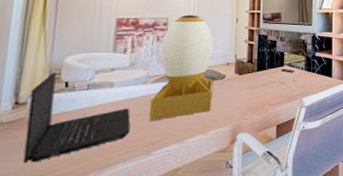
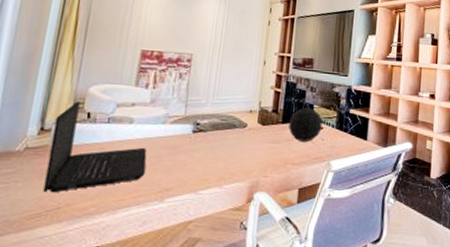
desk lamp: present [148,14,214,122] -> none [164,51,238,166]
decorative orb: none [263,55,293,86] -> present [288,108,323,143]

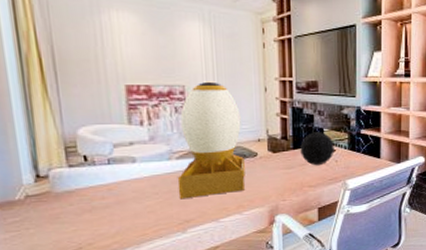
laptop: present [43,101,147,193] -> none [49,145,162,236]
desk lamp: none [164,51,238,166] -> present [177,81,245,200]

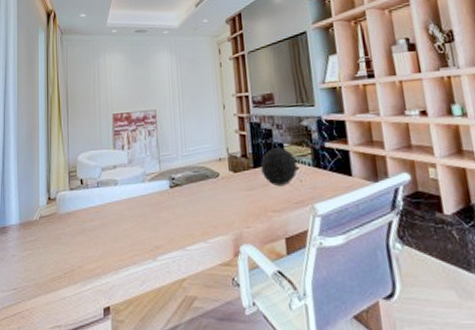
desk lamp: present [177,81,245,200] -> none [149,103,209,224]

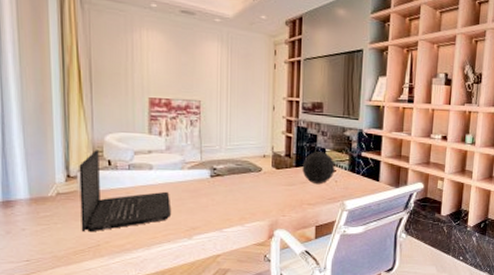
laptop: none [58,170,136,257] -> present [79,150,172,233]

